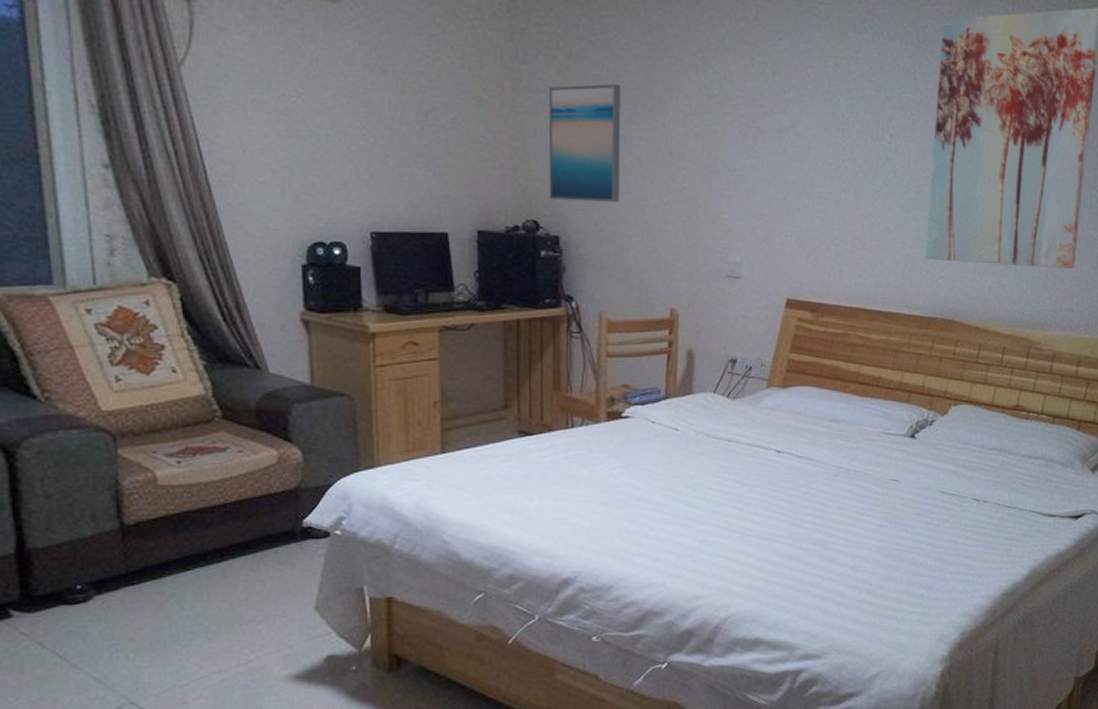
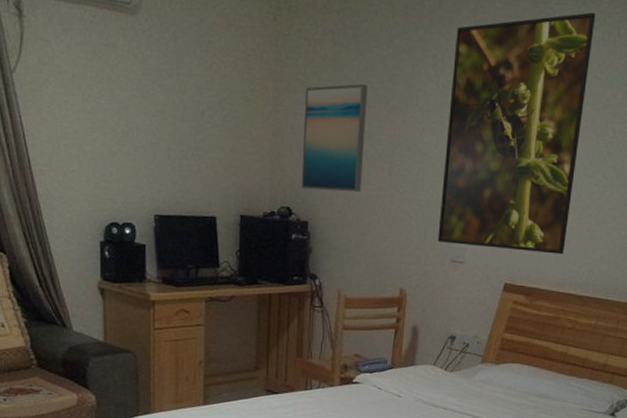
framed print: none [709,13,864,266] -> present [437,12,596,255]

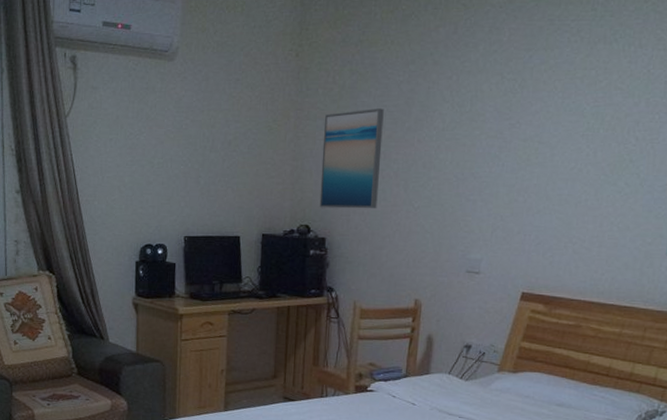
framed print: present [437,12,596,255] -> none [452,25,616,263]

